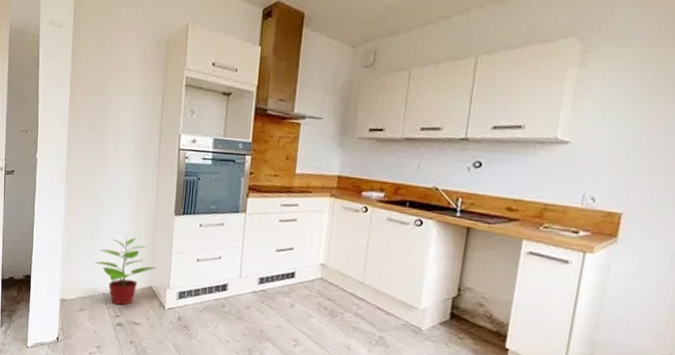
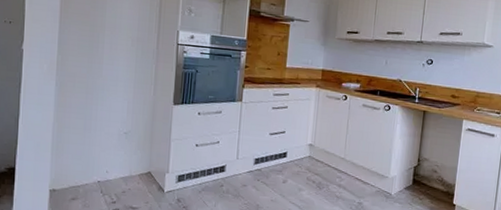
potted plant: present [94,237,157,306] -> none [89,126,155,192]

